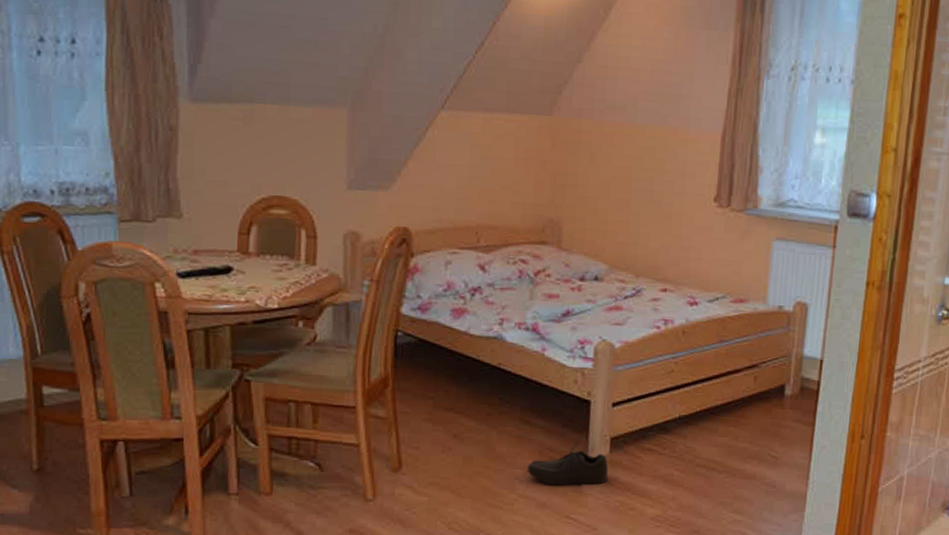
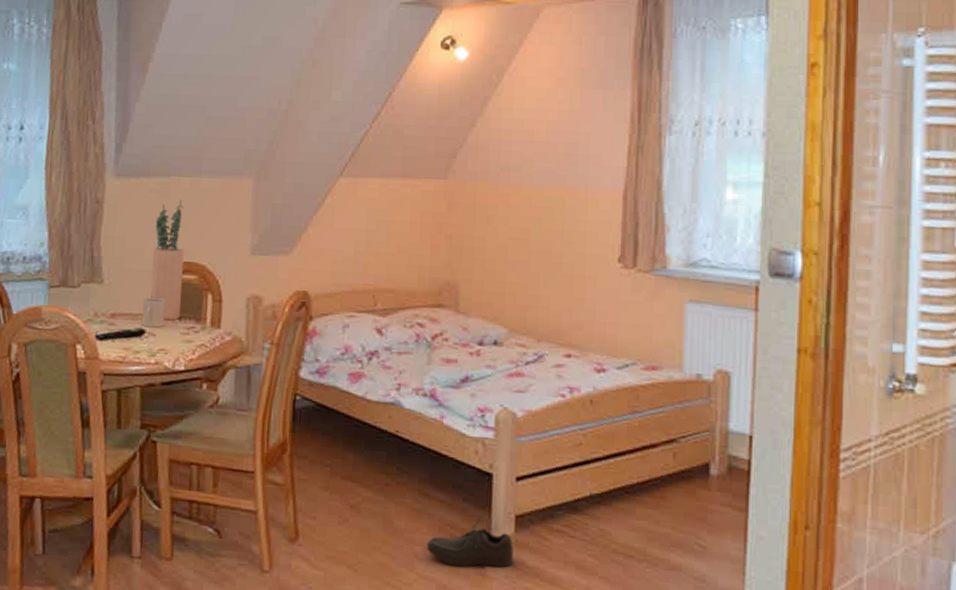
cup: none [228,233,255,265] -> present [141,298,166,328]
vase: none [237,129,274,258] -> present [150,199,184,321]

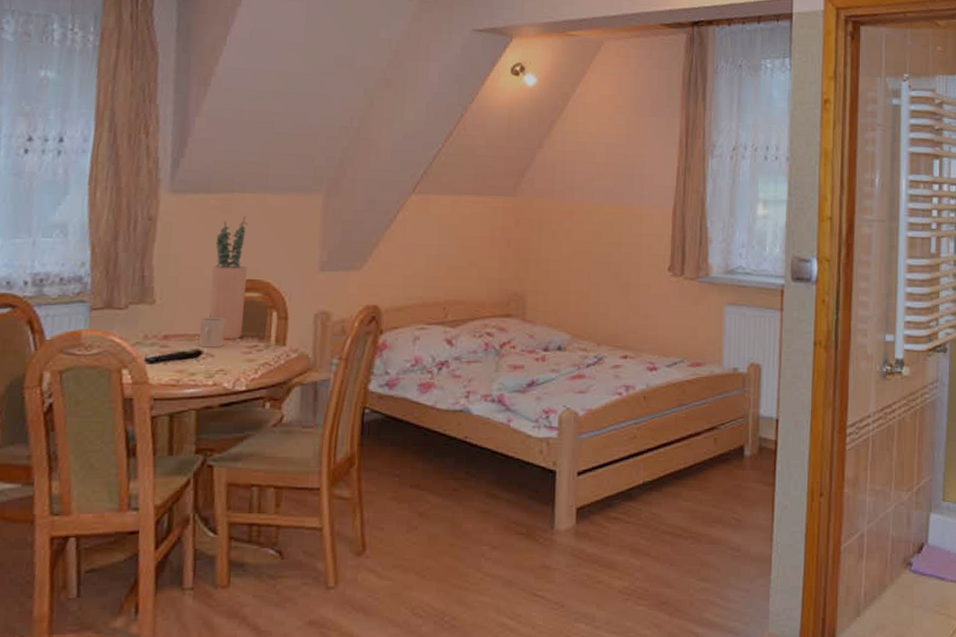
shoe: present [426,512,515,569] -> none [493,507,576,561]

